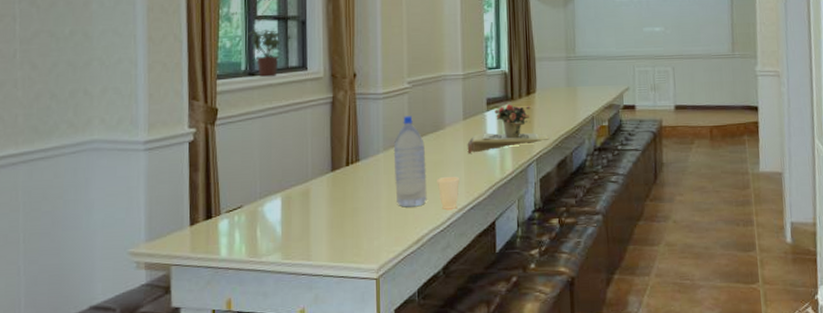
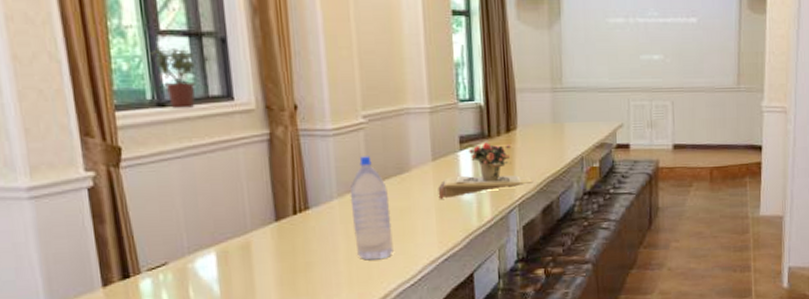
cup: present [437,176,459,210] -> none [404,224,431,262]

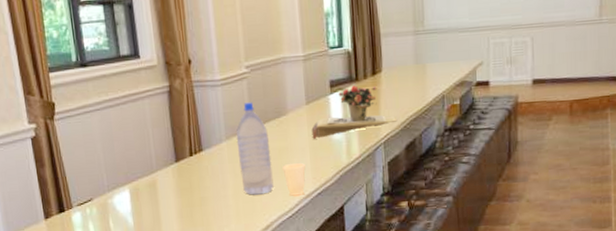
potted plant: present [150,46,196,110] -> none [74,15,110,69]
cup: none [404,224,431,262] -> present [282,162,306,196]

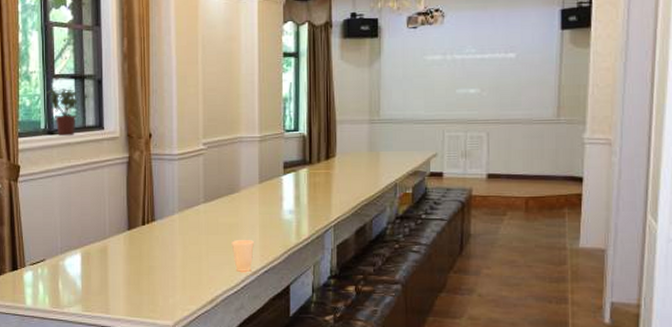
potted plant: none [74,15,110,69] -> present [46,87,77,137]
water bottle: present [236,102,274,195] -> none [188,177,221,268]
flower arrangement: present [311,85,398,139] -> none [262,168,349,217]

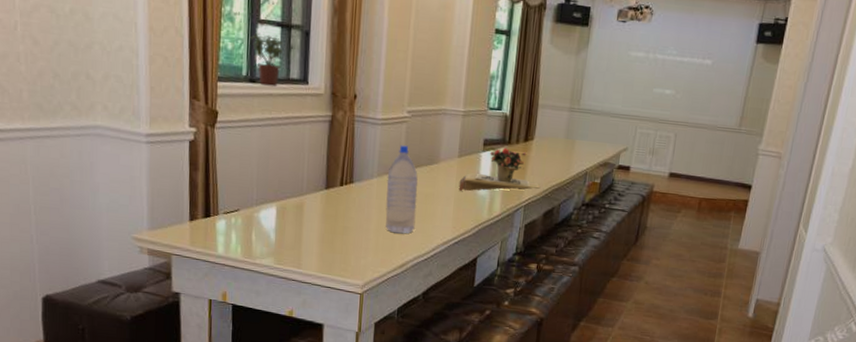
water bottle: none [188,177,221,268] -> present [385,145,418,234]
cup: present [231,239,254,272] -> none [425,209,448,241]
flower arrangement: none [262,168,349,217] -> present [458,148,541,191]

